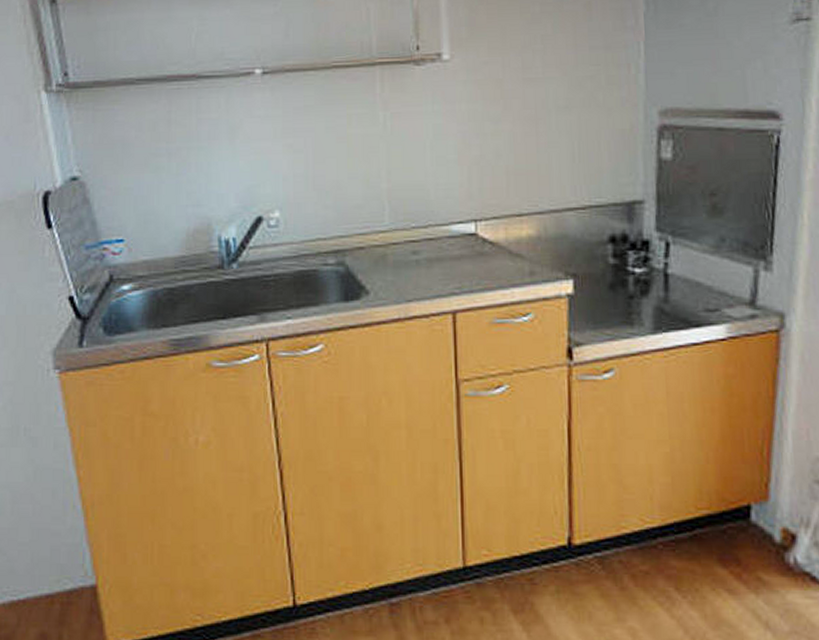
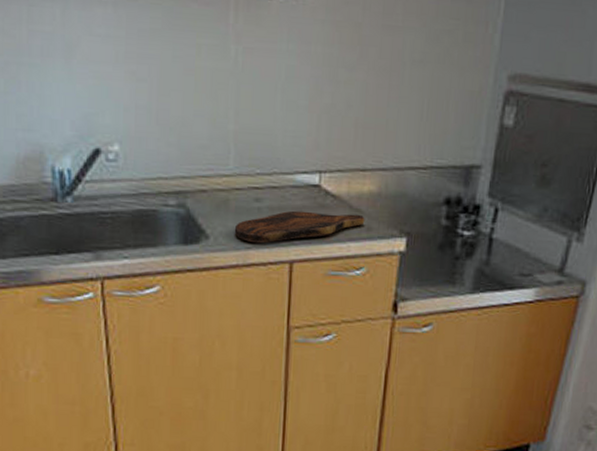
cutting board: none [393,259,527,296] -> present [234,210,365,244]

